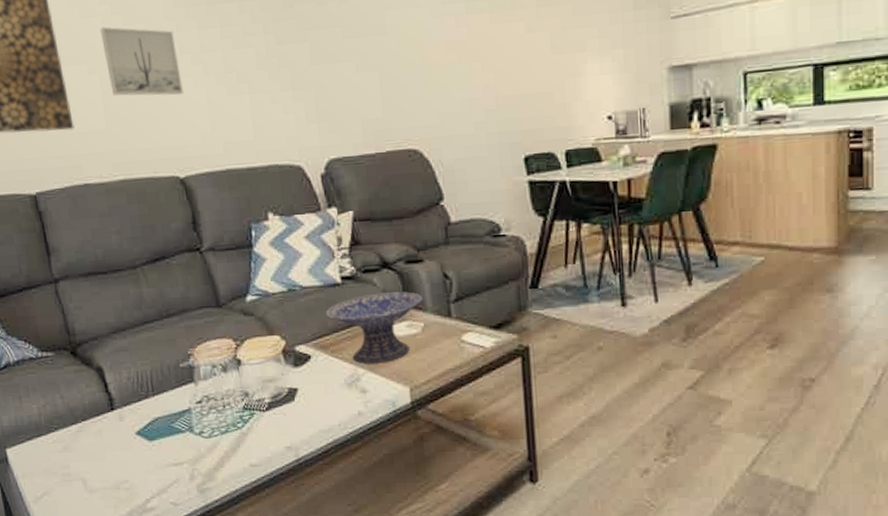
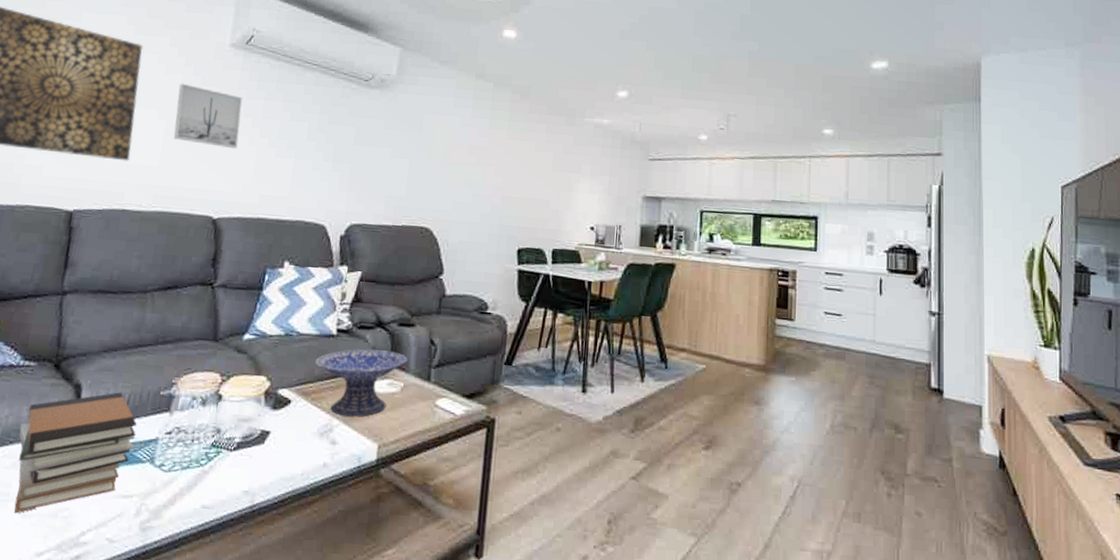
book stack: none [59,370,170,490] -> present [13,392,138,514]

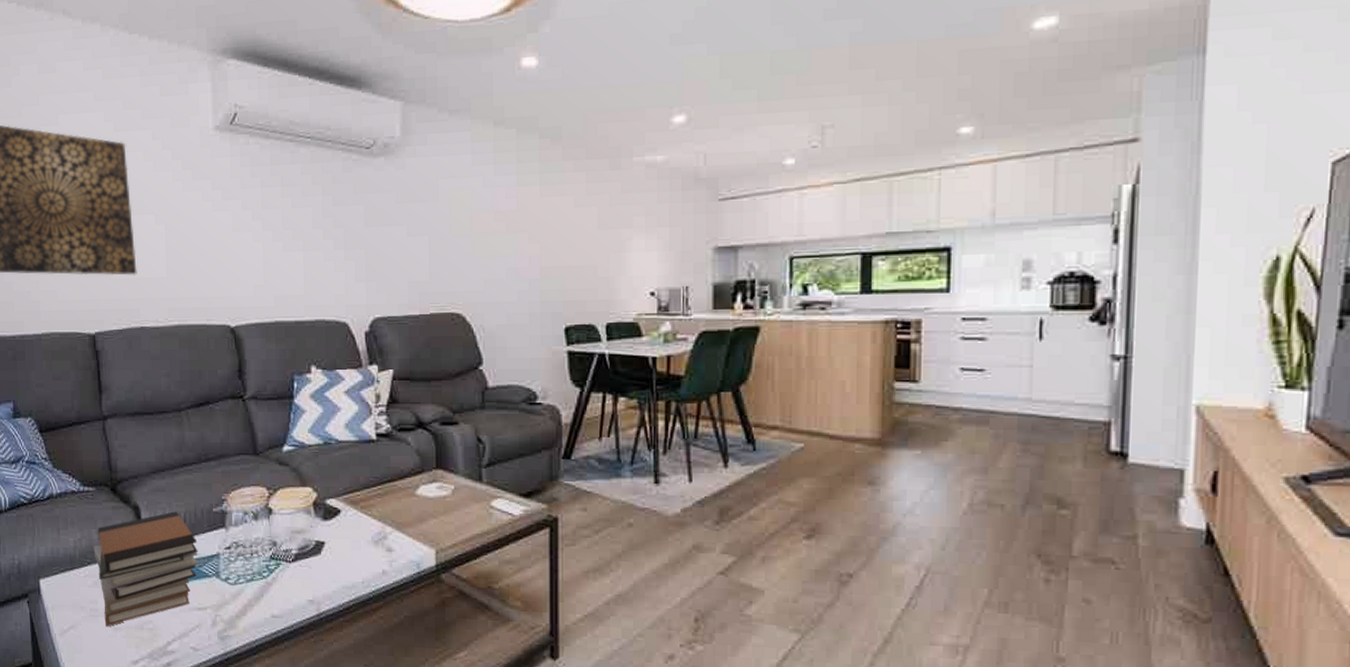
wall art: present [173,83,242,149] -> none [170,180,242,248]
decorative bowl: present [314,349,408,417] -> none [358,452,455,523]

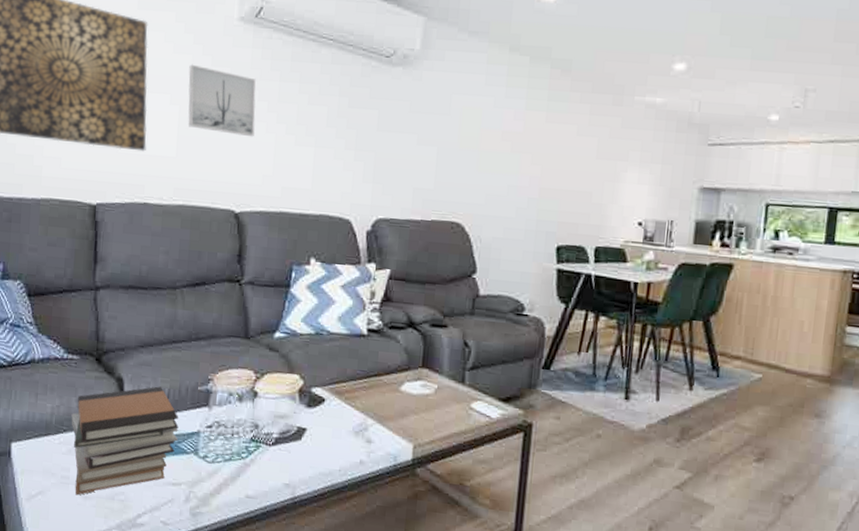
wall art: none [170,180,242,248] -> present [188,64,256,137]

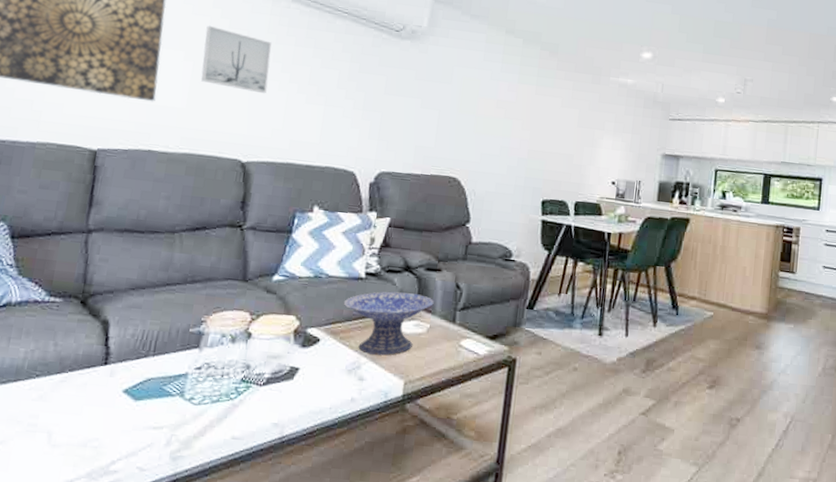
book stack: present [71,386,179,496] -> none [42,328,167,444]
decorative bowl: none [346,349,441,417] -> present [343,291,434,356]

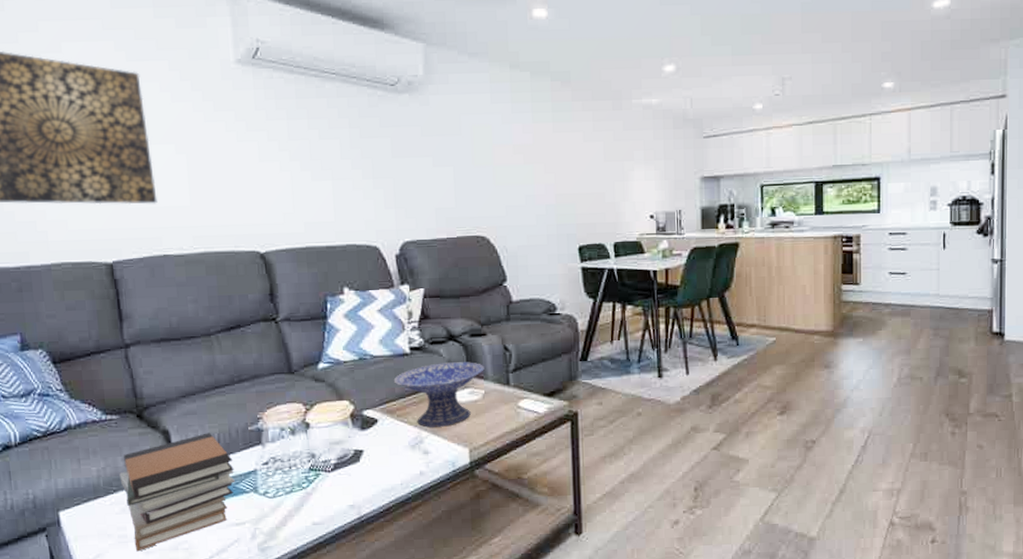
book stack: none [42,328,167,444] -> present [119,433,235,552]
wall art: present [200,25,272,94] -> none [190,111,269,178]

